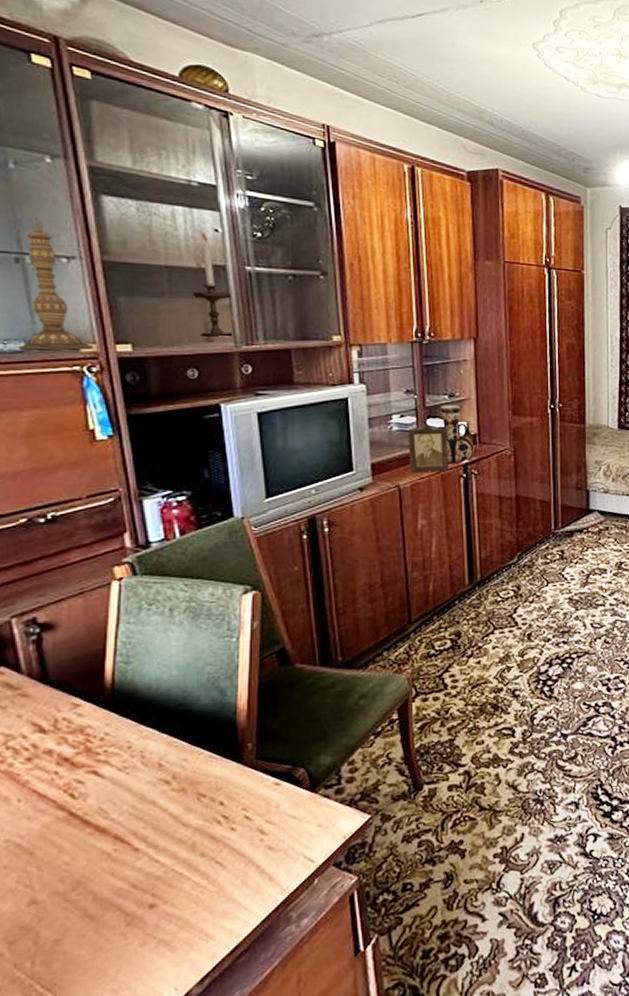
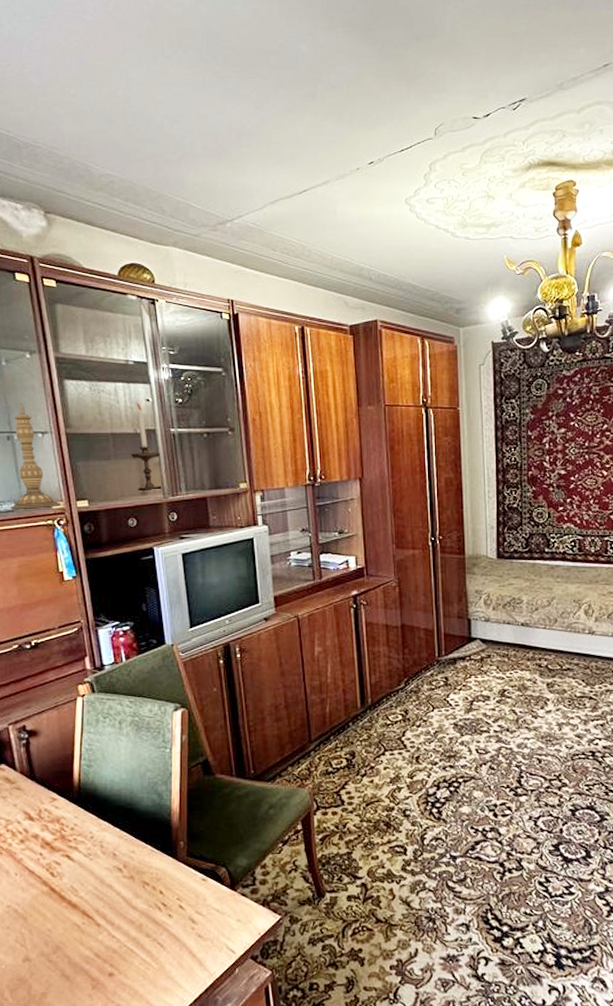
photo frame: present [407,423,449,472] -> none [304,558,341,603]
decorative vase: present [437,403,476,464] -> none [329,540,364,596]

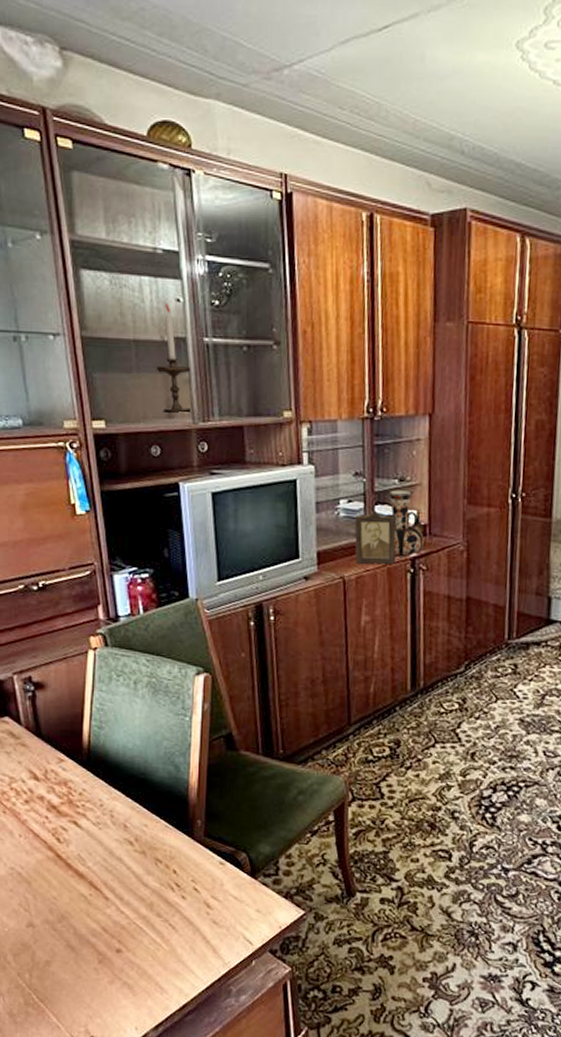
candlestick: present [11,403,61,509] -> none [17,295,74,427]
photo frame: none [304,558,341,603] -> present [354,510,396,565]
decorative vase: none [329,540,364,596] -> present [385,489,425,557]

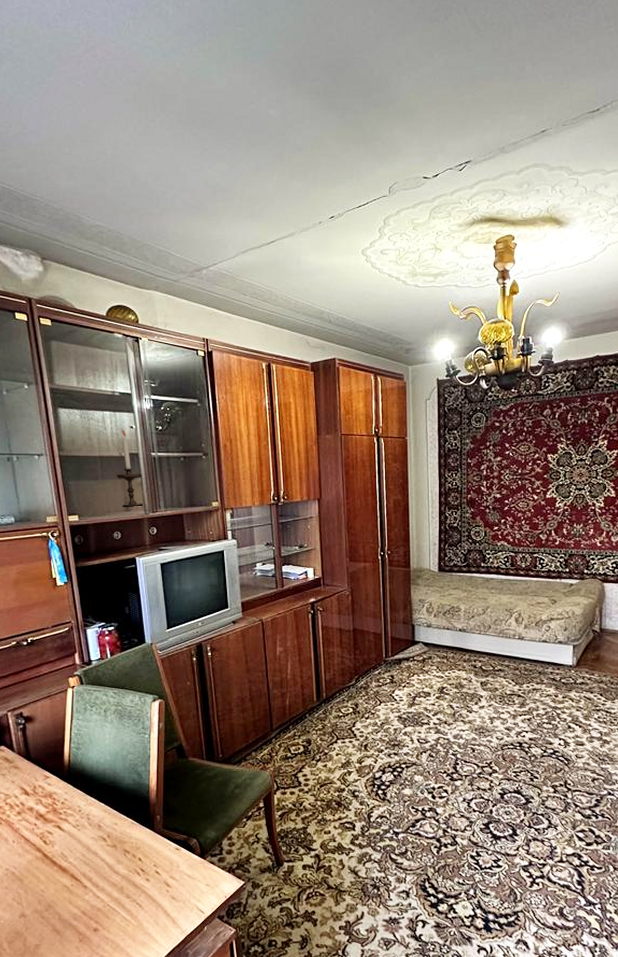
photo frame: present [354,510,396,565] -> none [268,569,300,609]
decorative vase: present [385,489,425,557] -> none [290,553,321,602]

